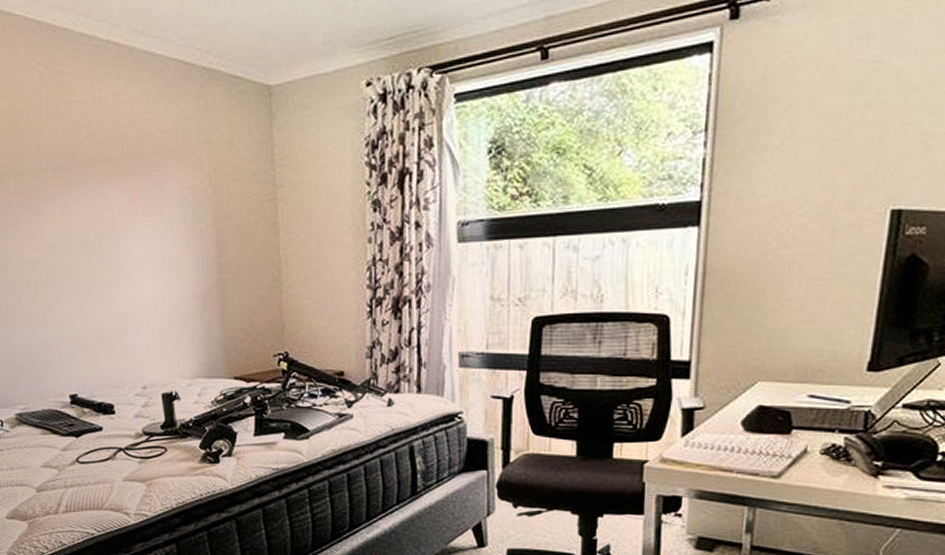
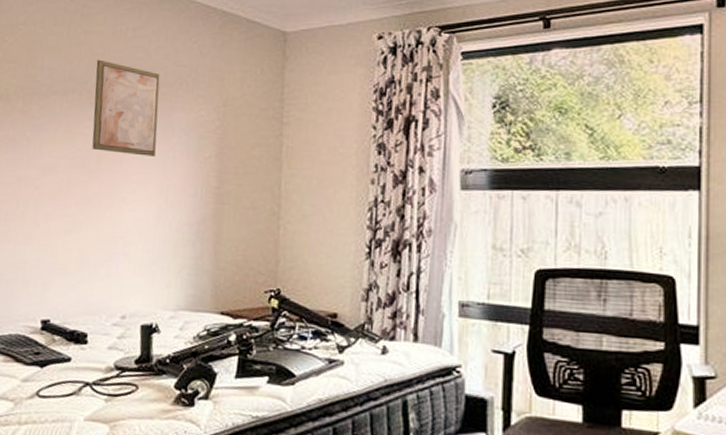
wall art: none [80,131,154,230] -> present [92,59,160,156]

